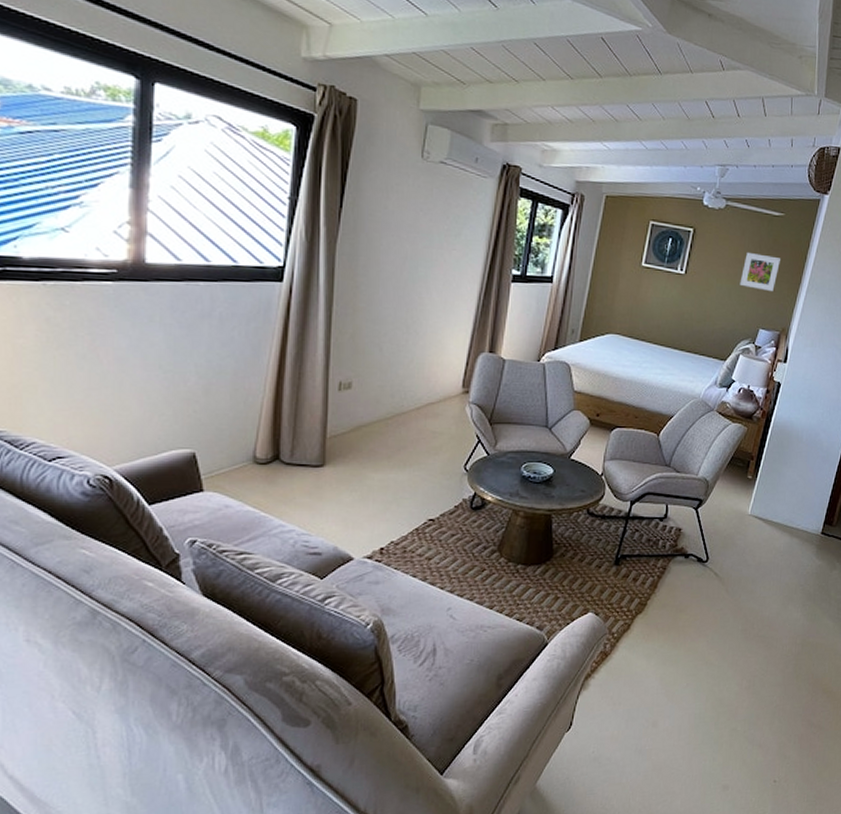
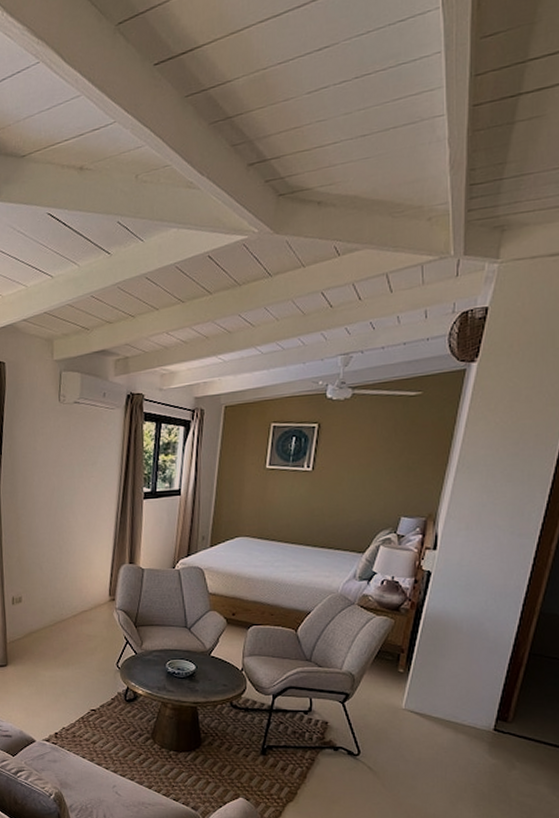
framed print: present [740,252,780,291] -> none [374,438,421,477]

